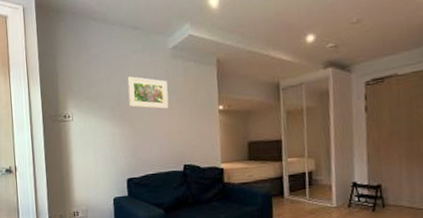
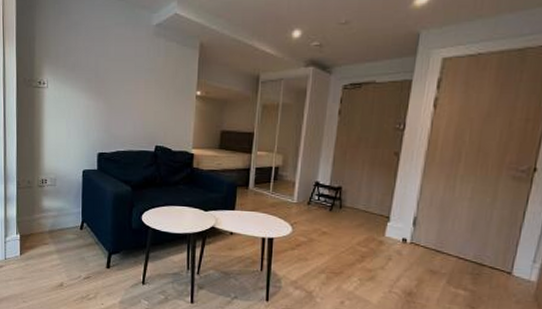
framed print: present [127,76,169,109] -> none [106,49,147,88]

